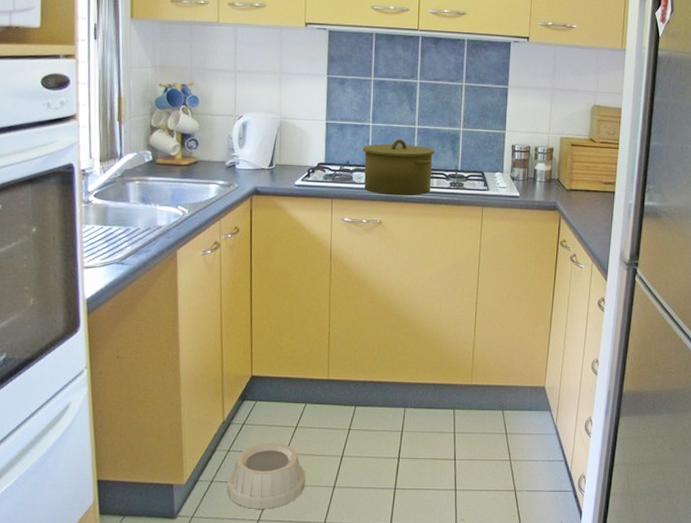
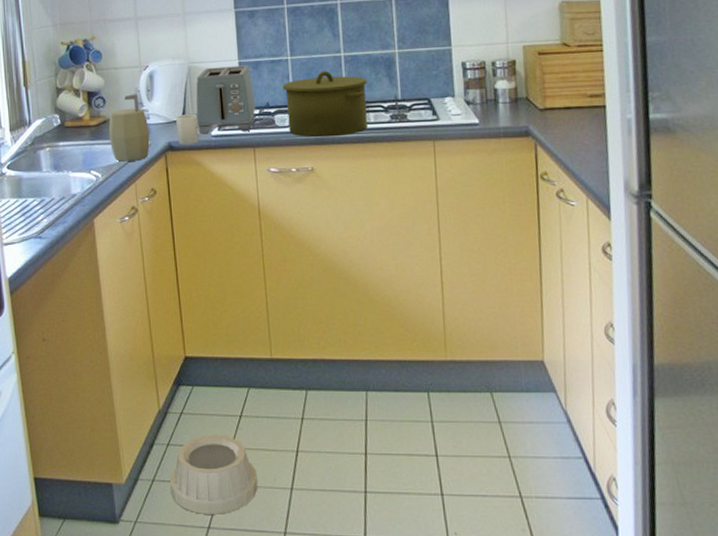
soap dispenser: none [198,140,238,201] -> present [108,94,150,162]
mug: none [263,163,285,192] -> present [176,113,200,146]
toaster: none [283,124,338,185] -> present [196,65,256,135]

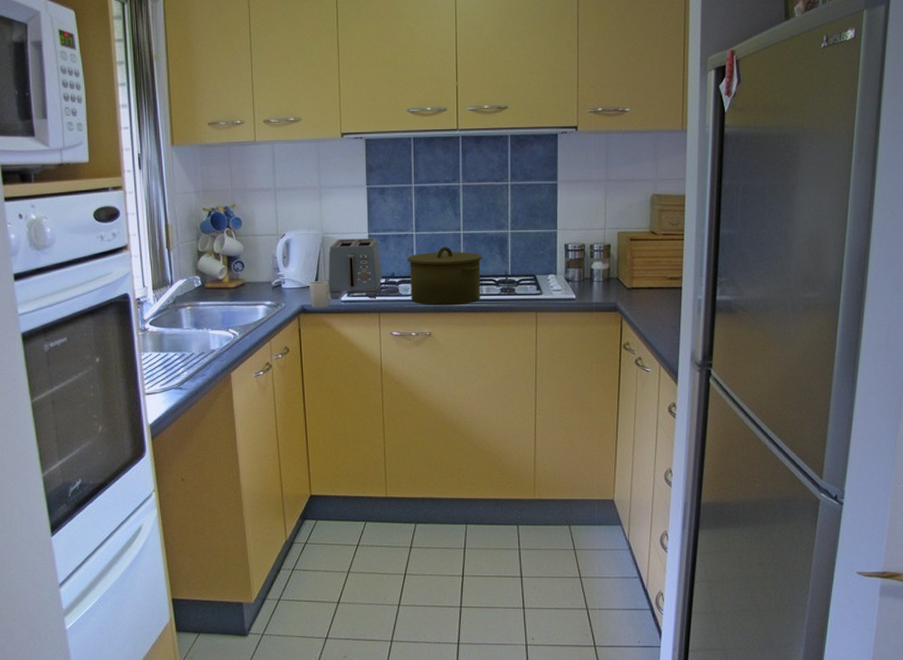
soap dispenser: present [108,94,150,162] -> none [246,260,285,322]
pet bowl: present [169,434,258,515] -> none [293,561,370,627]

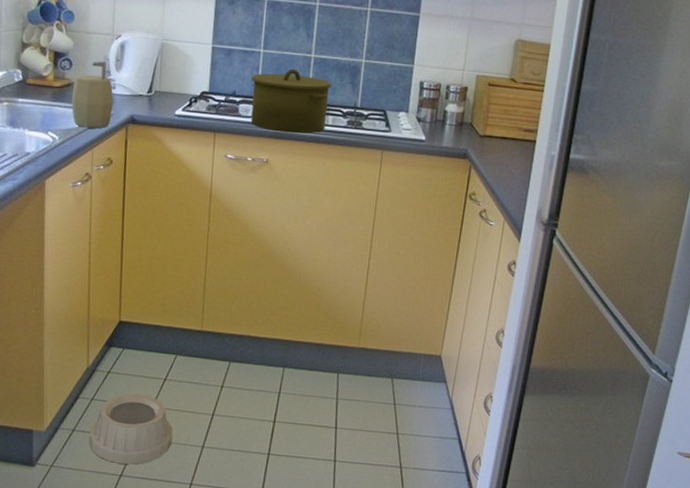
soap dispenser: none [246,260,285,322] -> present [71,61,114,129]
pet bowl: none [293,561,370,627] -> present [88,393,173,465]
mug: present [309,280,331,309] -> none [140,89,165,122]
toaster: present [328,238,383,300] -> none [162,47,223,117]

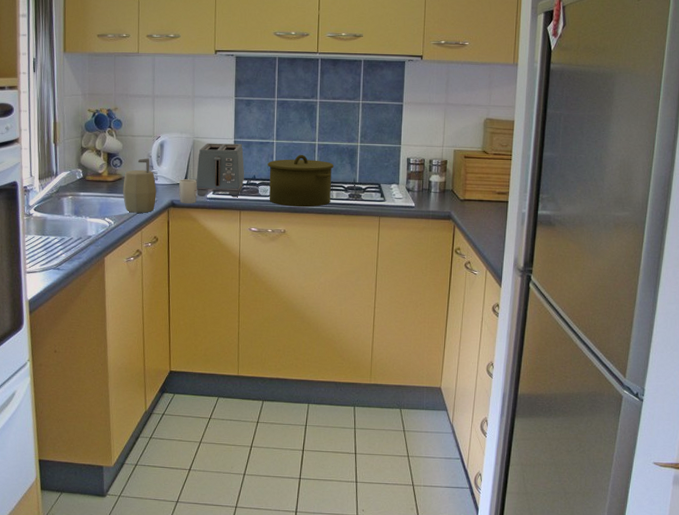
pet bowl: present [88,393,173,465] -> none [149,431,219,492]
mug: none [140,89,165,122] -> present [179,178,198,204]
toaster: none [162,47,223,117] -> present [196,143,245,198]

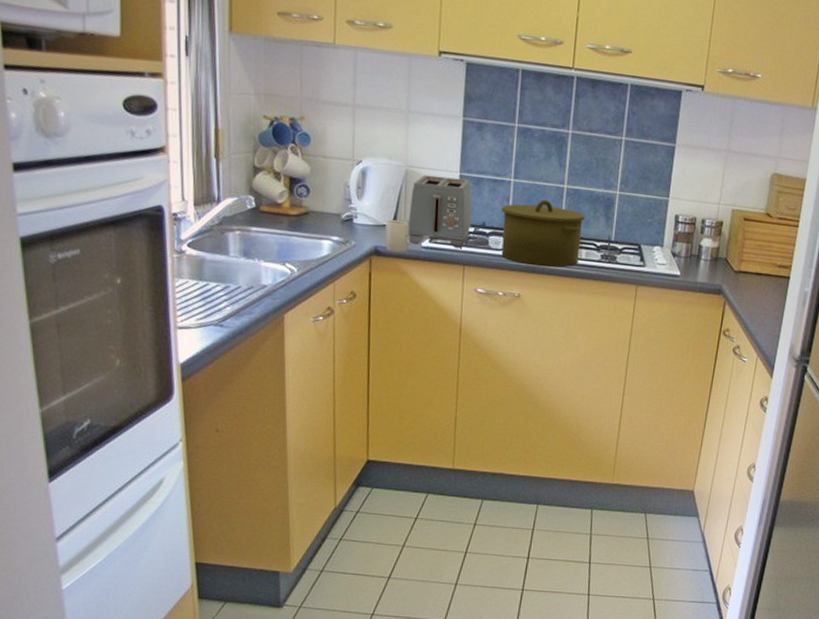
soap dispenser: present [122,158,157,213] -> none [309,188,355,261]

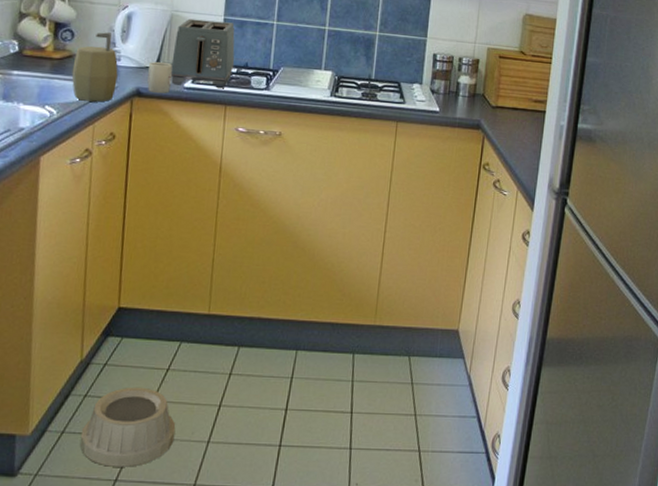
soap dispenser: none [309,188,355,261] -> present [71,32,118,102]
pet bowl: none [338,533,426,604] -> present [80,387,176,467]
cooking pot: present [501,199,585,268] -> none [263,40,346,106]

